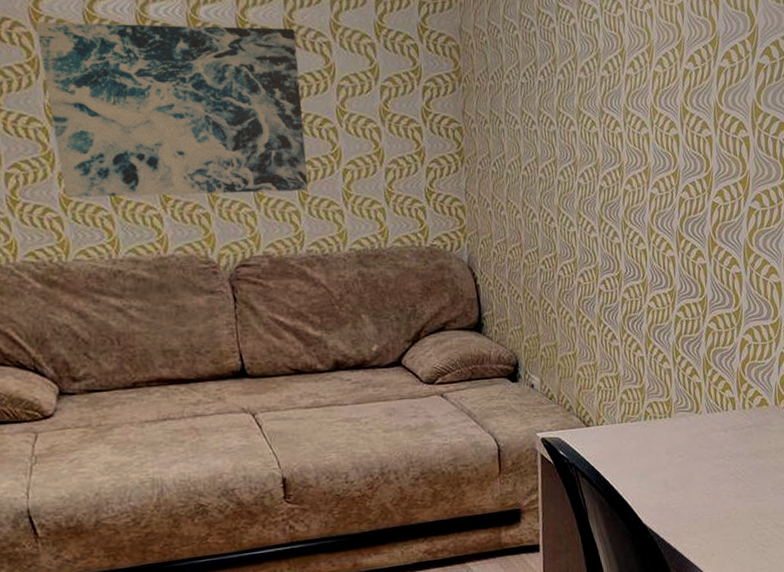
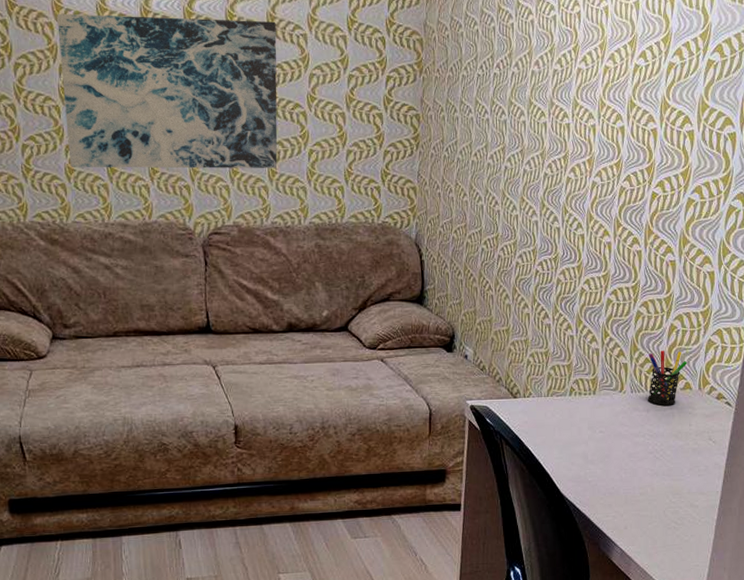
pen holder: none [722,366,762,424] -> present [648,351,687,405]

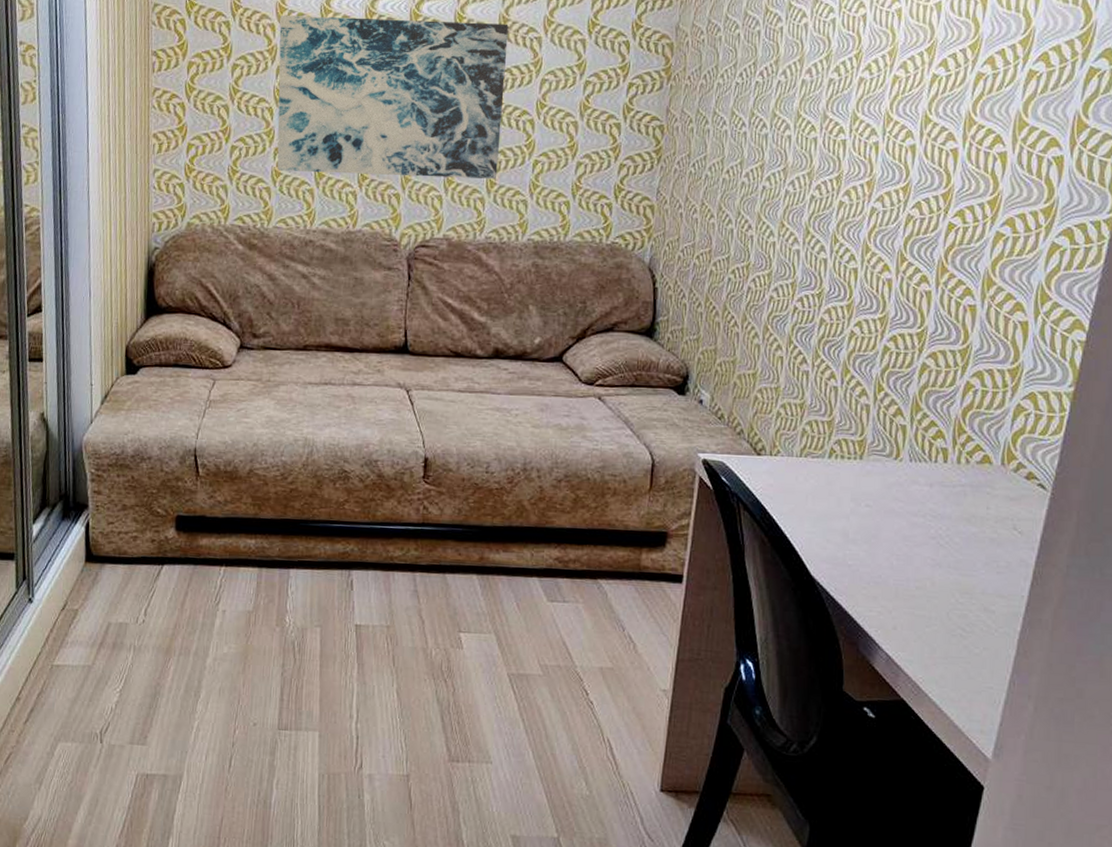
pen holder: present [648,351,687,405] -> none [932,413,987,481]

